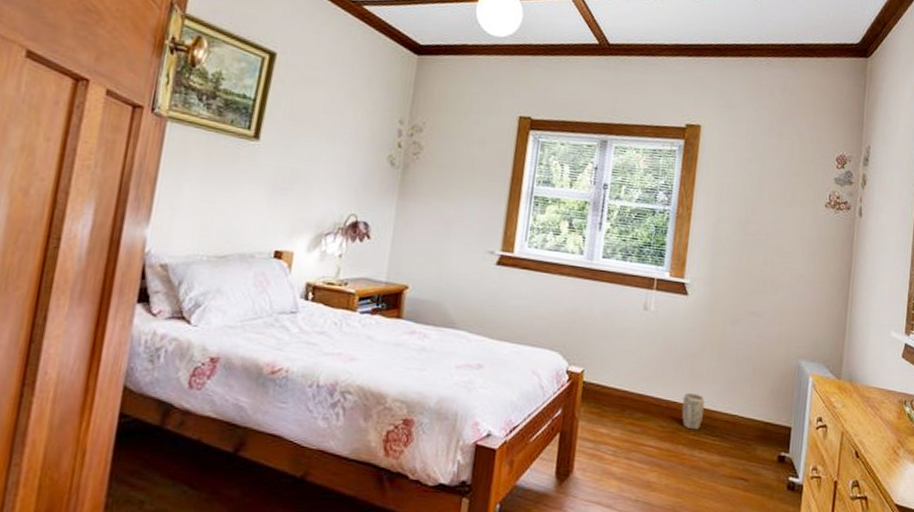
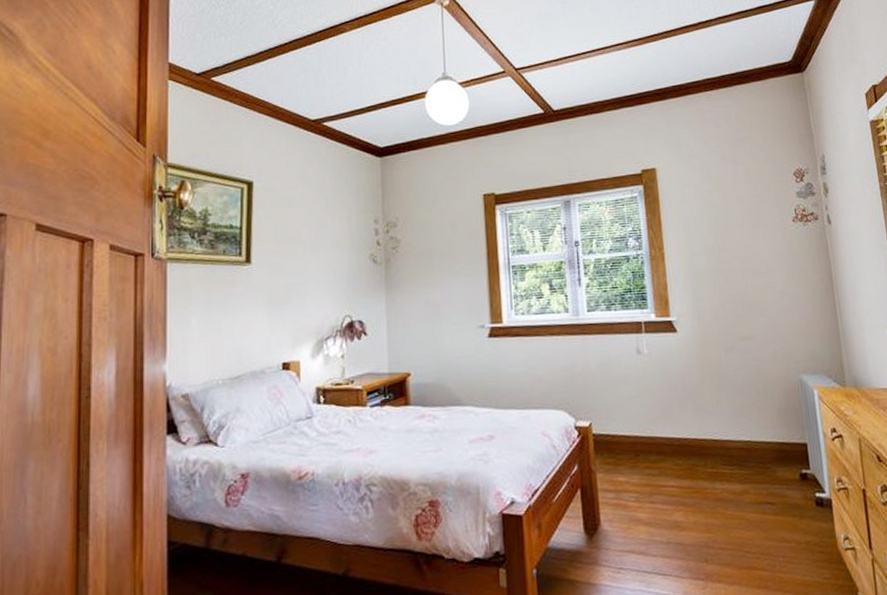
plant pot: present [681,392,705,430] -> none [693,426,717,463]

